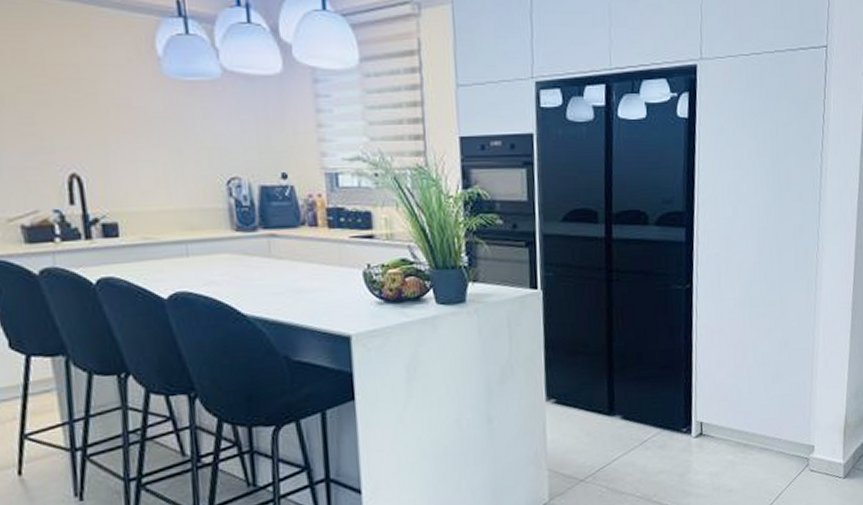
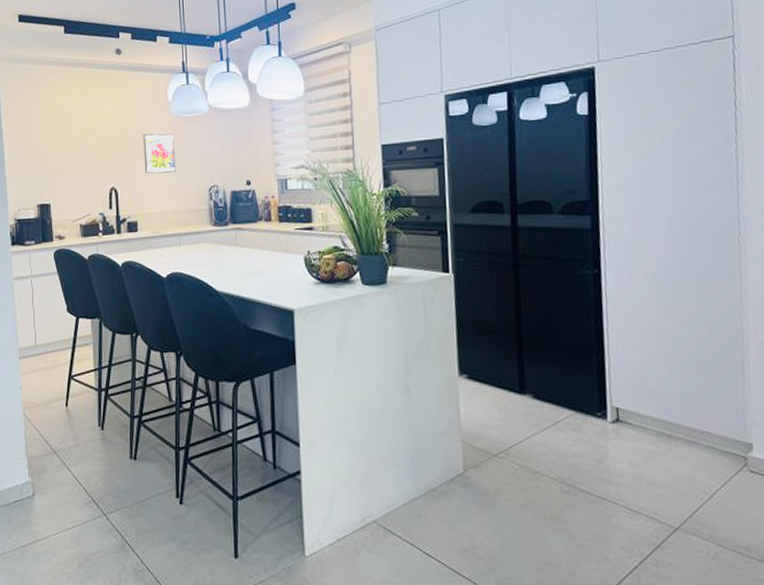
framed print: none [119,99,176,158] -> present [143,133,176,174]

